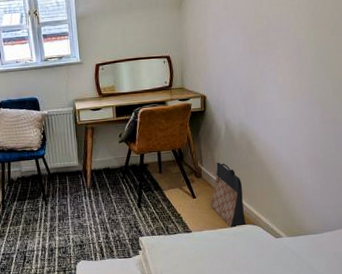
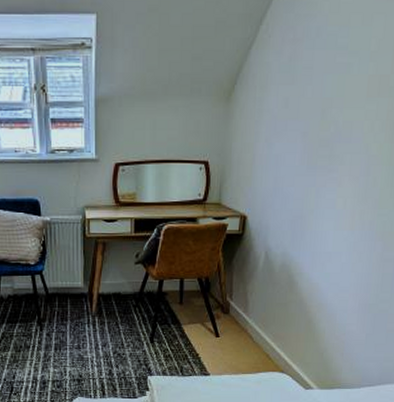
bag: present [211,162,246,228] -> none [236,298,275,374]

